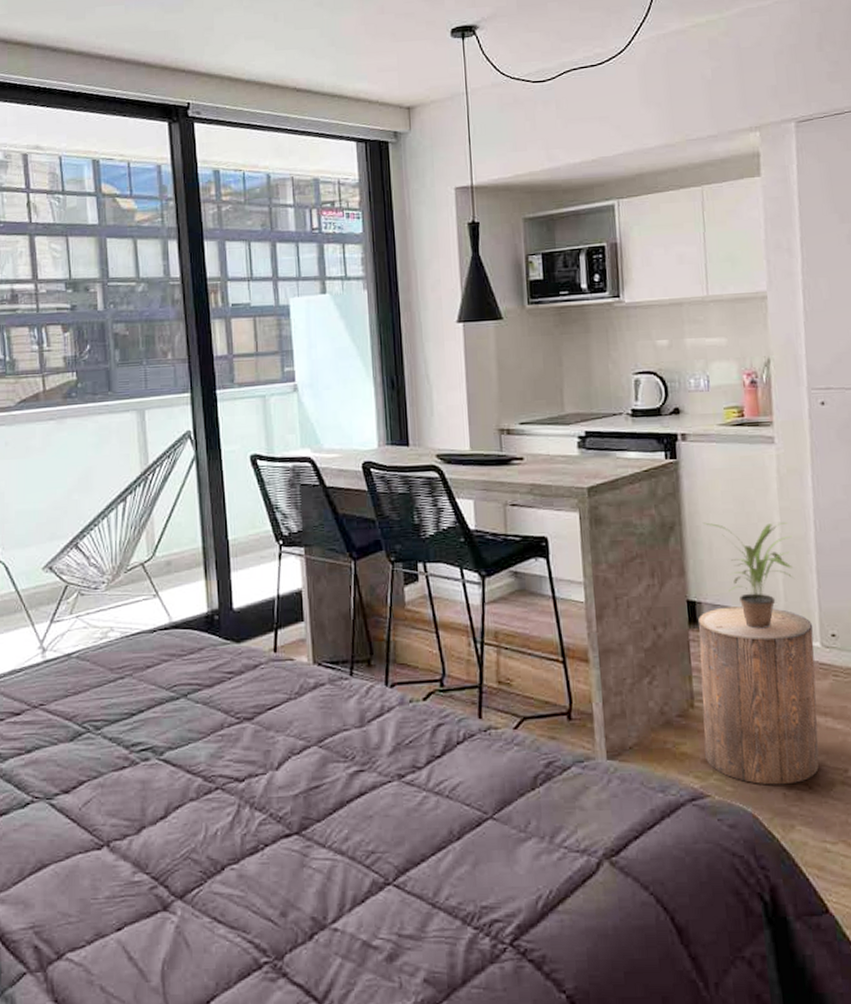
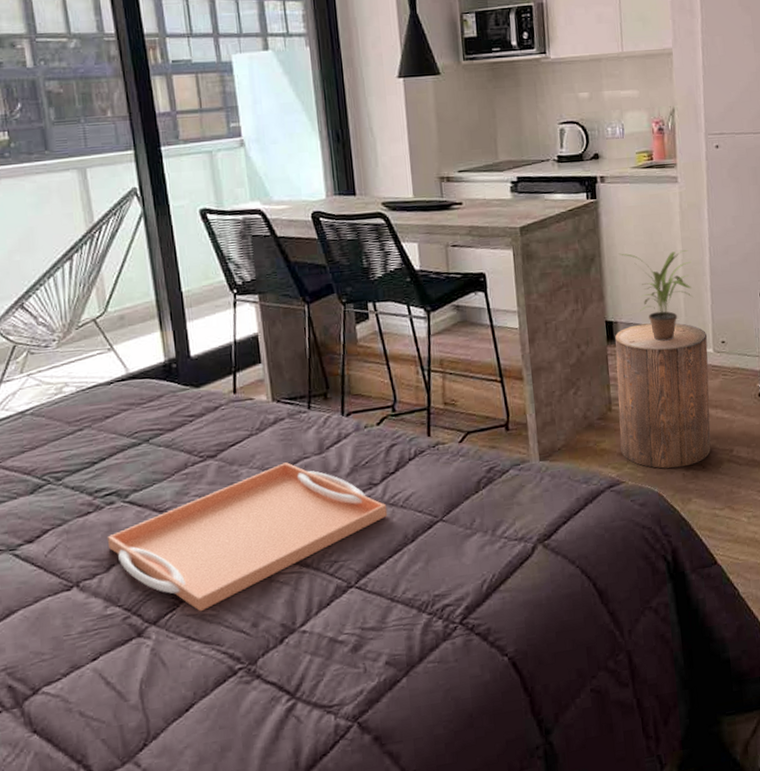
serving tray: none [140,733,432,891] -> present [107,462,388,612]

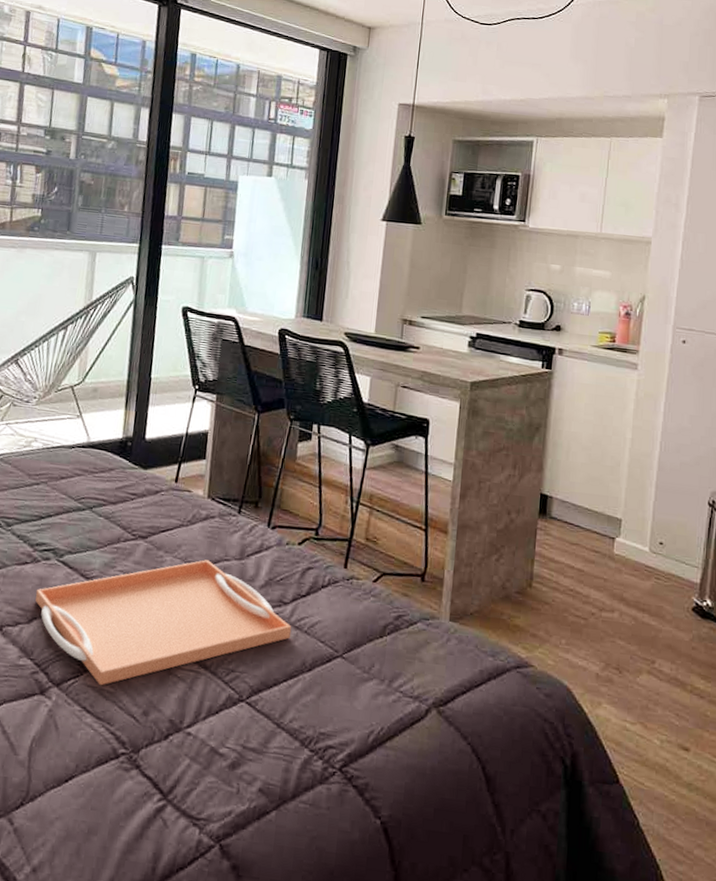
stool: present [615,322,711,469] -> none [535,504,645,667]
potted plant: present [618,249,692,342] -> none [565,428,640,529]

